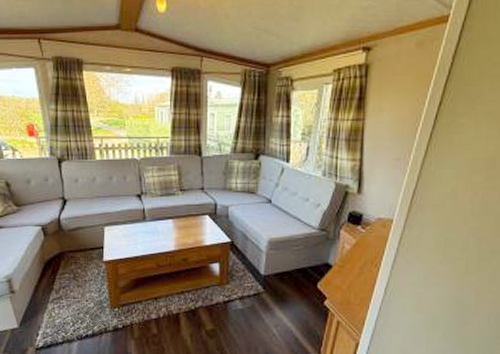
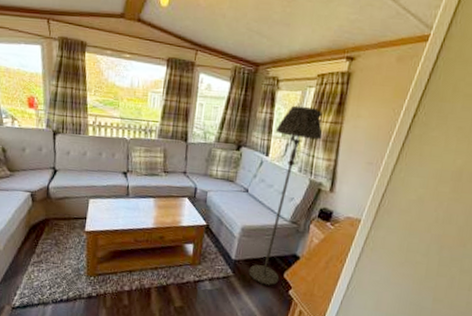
floor lamp: none [280,105,345,298] -> present [249,105,323,286]

